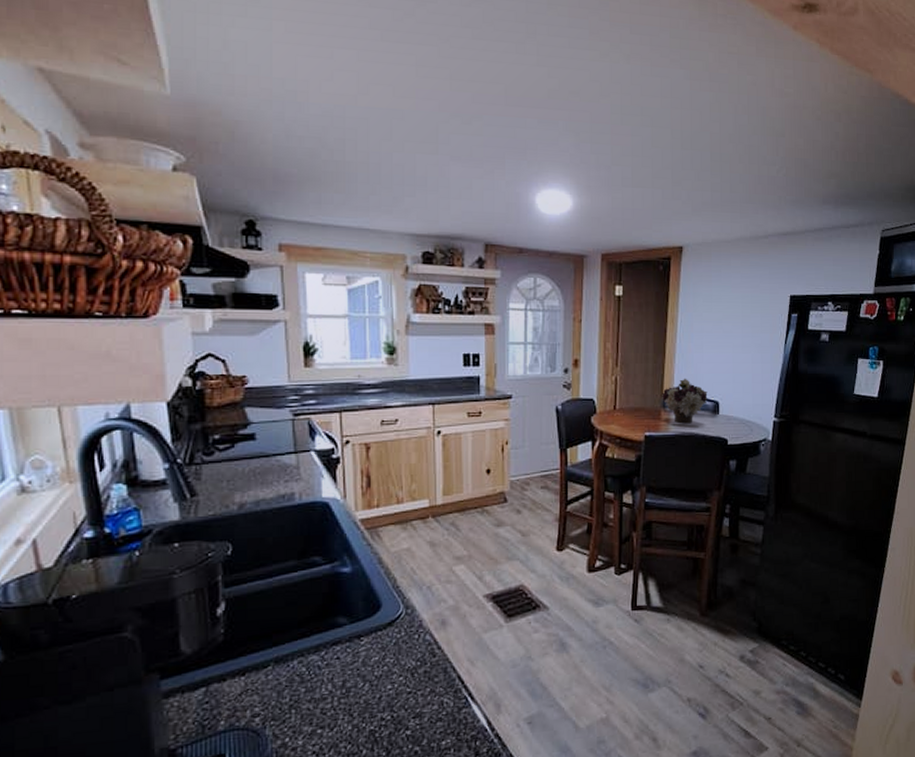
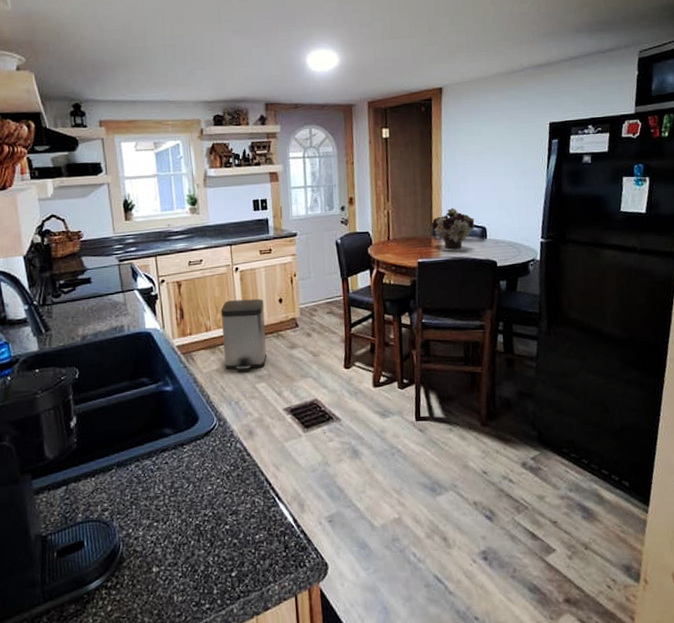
pedal bin: none [416,468,469,550] -> present [220,298,267,370]

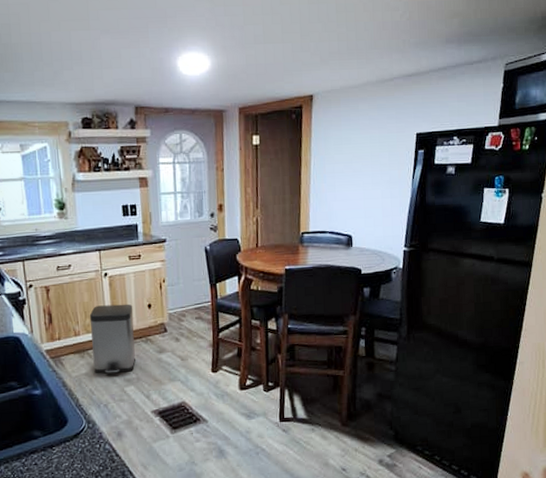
flower arrangement: present [431,207,475,250] -> none [299,215,341,257]

